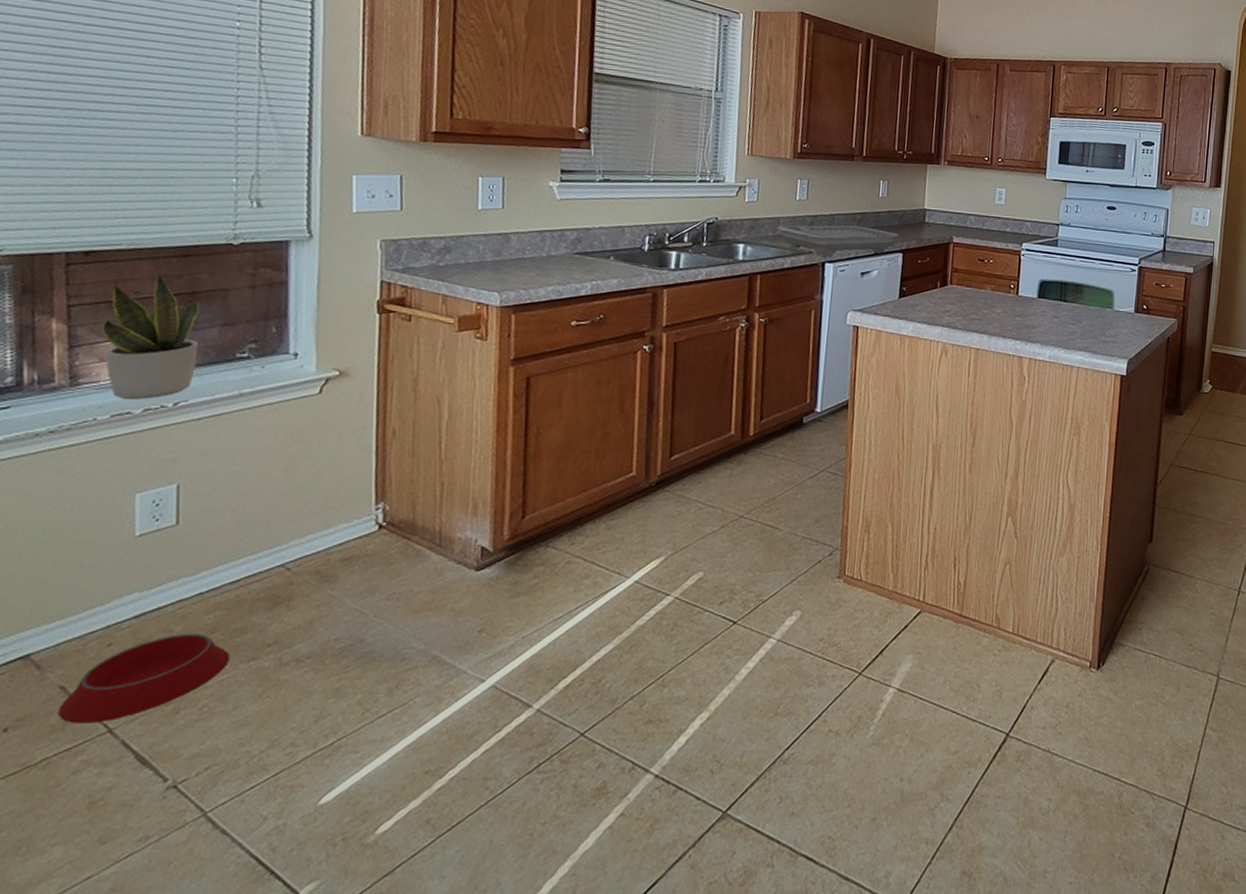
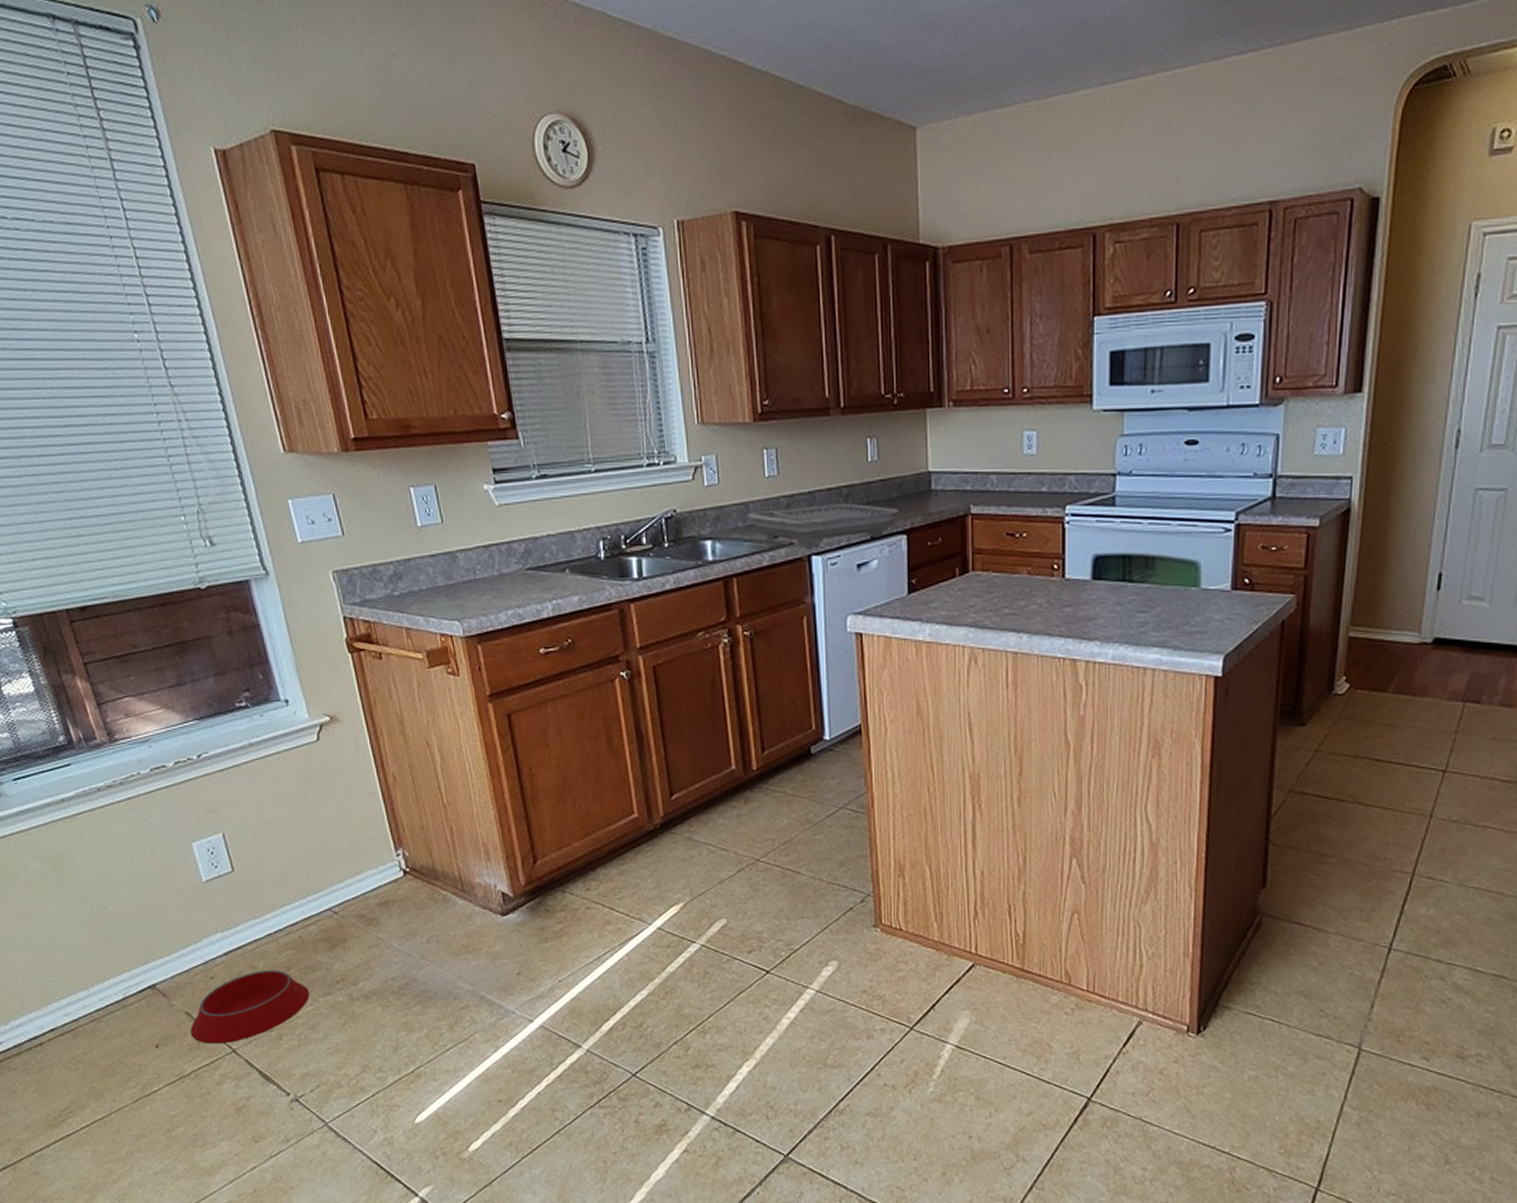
potted plant: present [101,270,200,401] -> none [112,622,206,754]

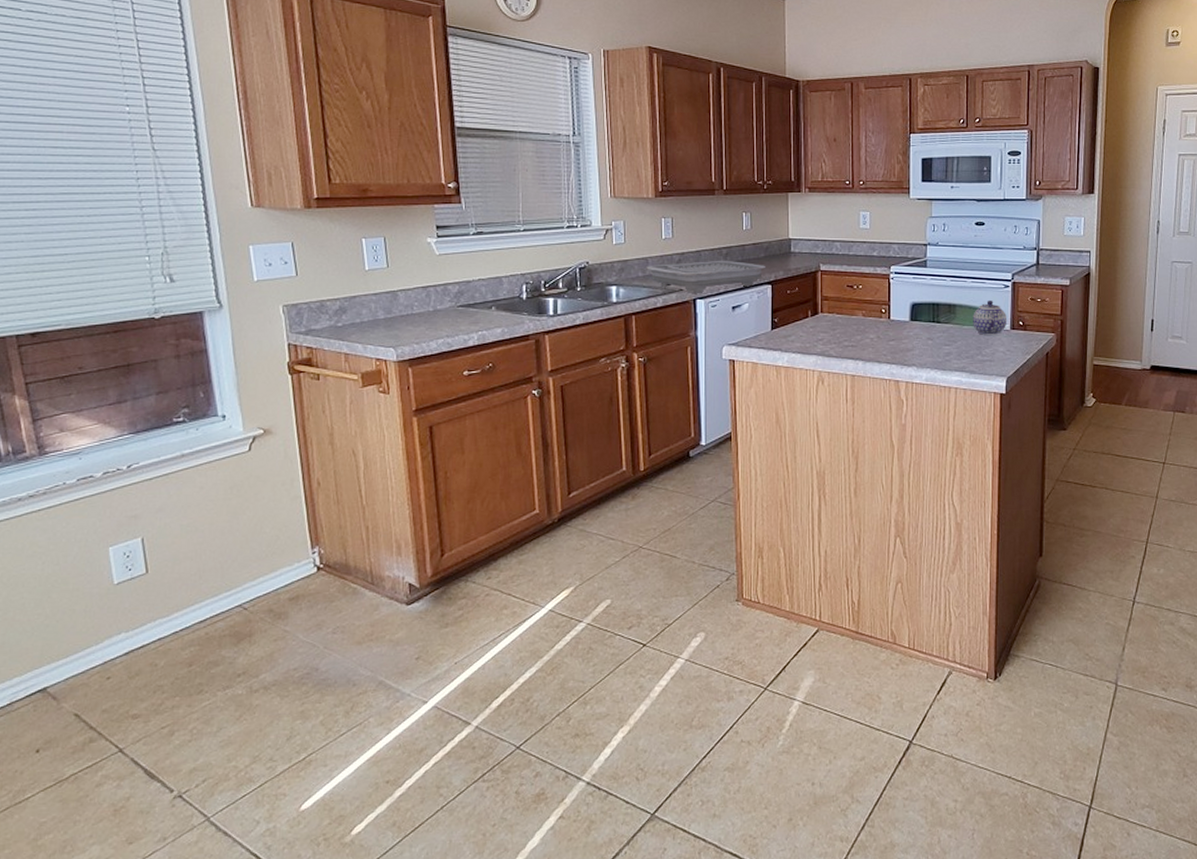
pet bowl: present [191,969,310,1044] -> none [77,666,208,745]
teapot: none [1178,549,1226,599] -> present [973,300,1006,336]

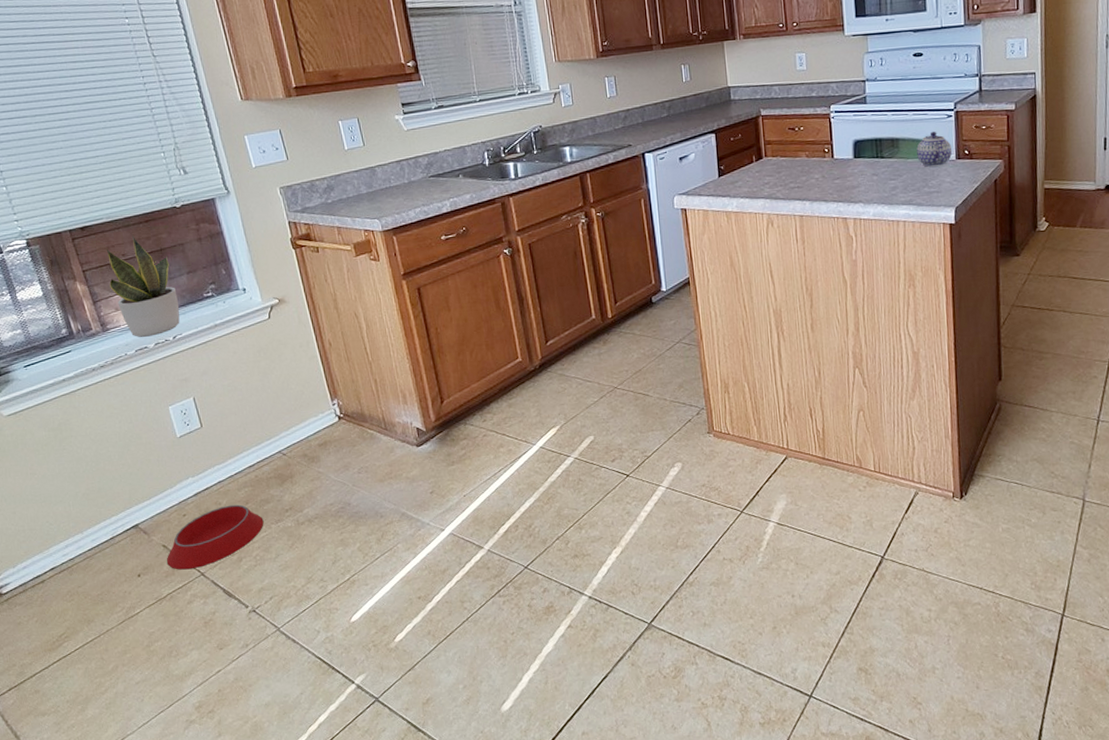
potted plant: none [57,346,141,465] -> present [106,235,180,338]
pet bowl: none [77,666,208,745] -> present [167,504,264,570]
dish rack: present [646,261,767,293] -> none [595,113,709,148]

